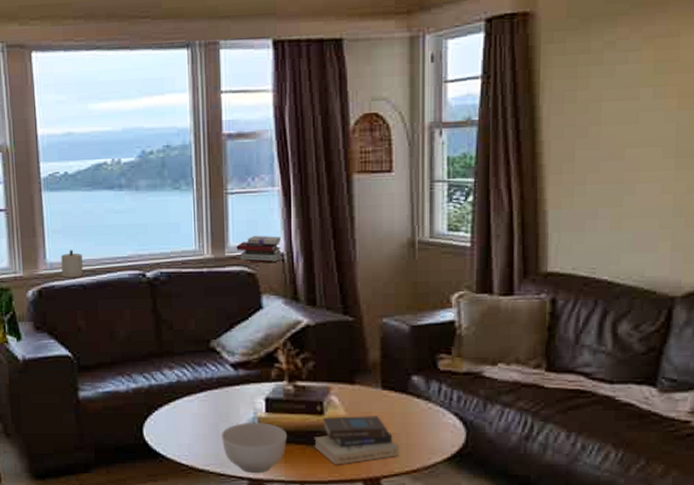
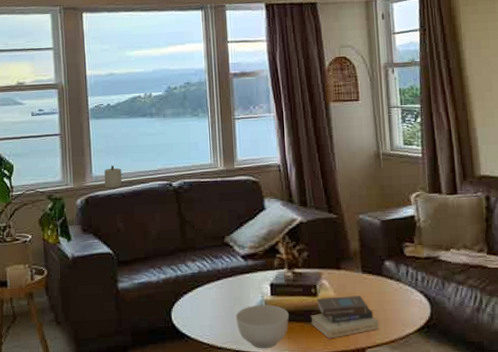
books: present [236,235,282,263] -> none [243,151,279,173]

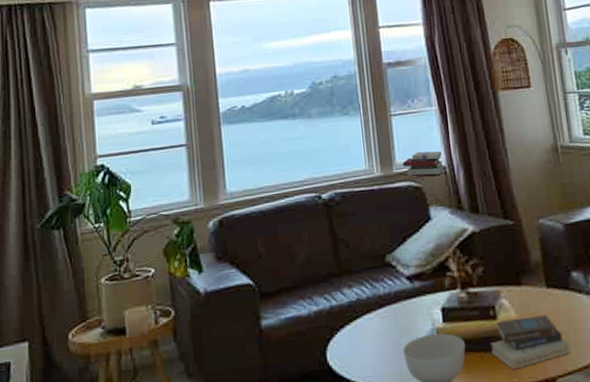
candle: present [104,165,122,188] -> none [240,178,262,206]
books: none [243,151,279,173] -> present [402,151,445,177]

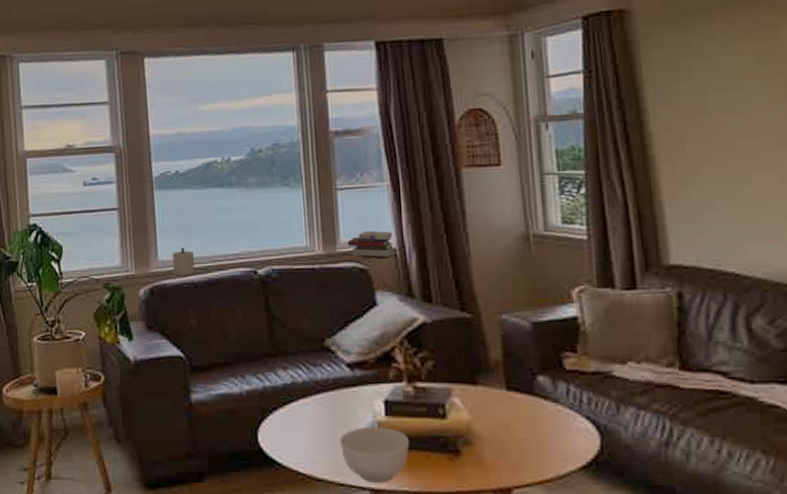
candle: none [240,178,262,206] -> present [172,248,195,276]
books: present [490,314,571,370] -> none [438,419,531,474]

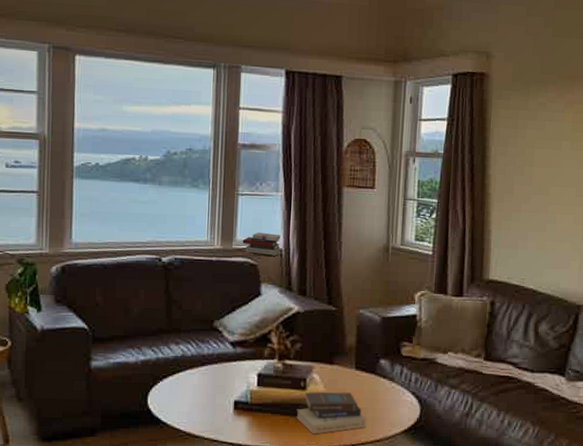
candle: present [172,248,195,276] -> none [85,232,105,258]
bowl: present [339,427,410,482] -> none [217,395,275,440]
books: none [438,419,531,474] -> present [296,392,367,434]

